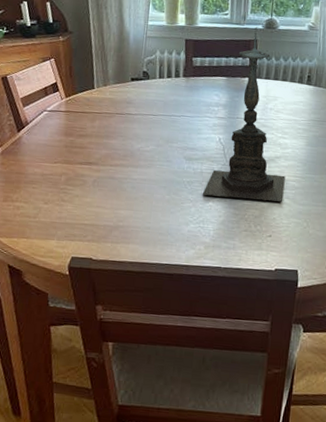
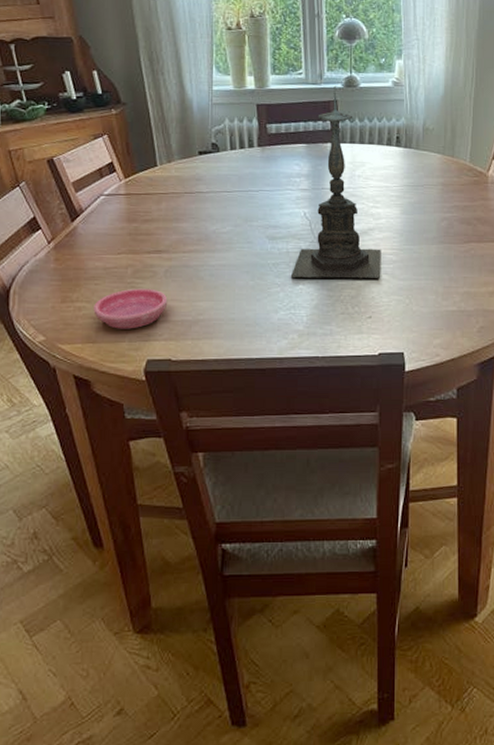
saucer: none [29,194,94,229] -> present [93,288,168,329]

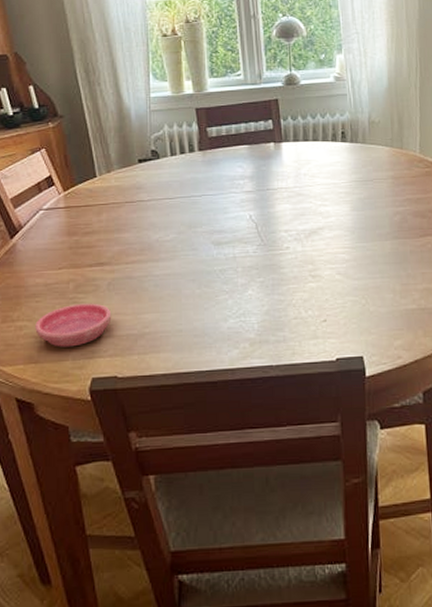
candle holder: present [290,85,381,279] -> none [238,84,333,283]

